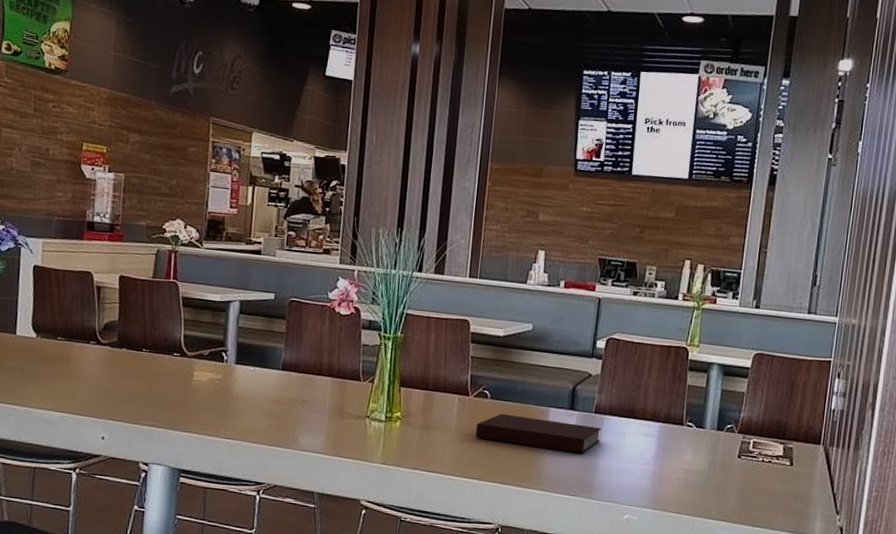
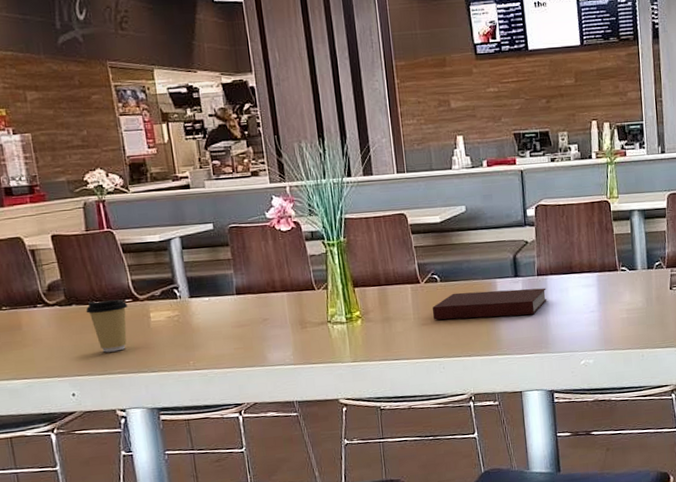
coffee cup: none [134,348,175,403] -> present [86,299,128,353]

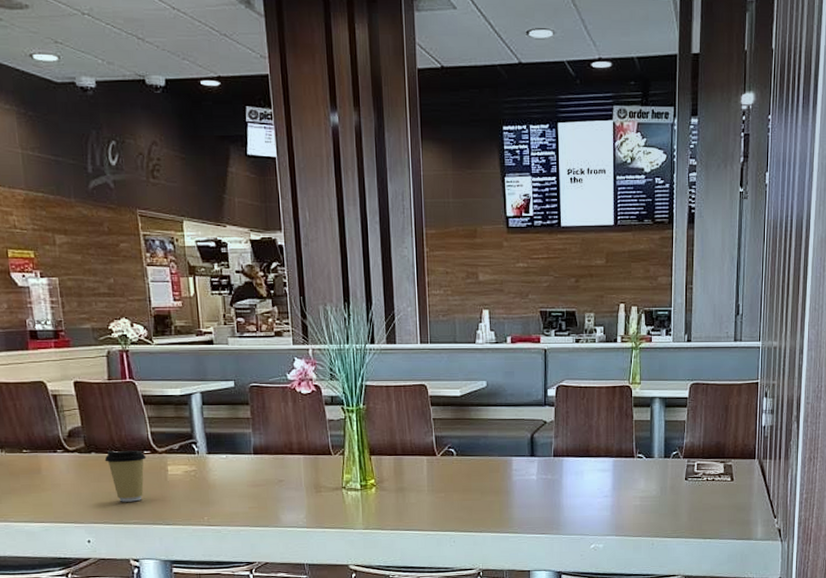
notebook: present [432,288,547,320] -> none [446,468,562,496]

